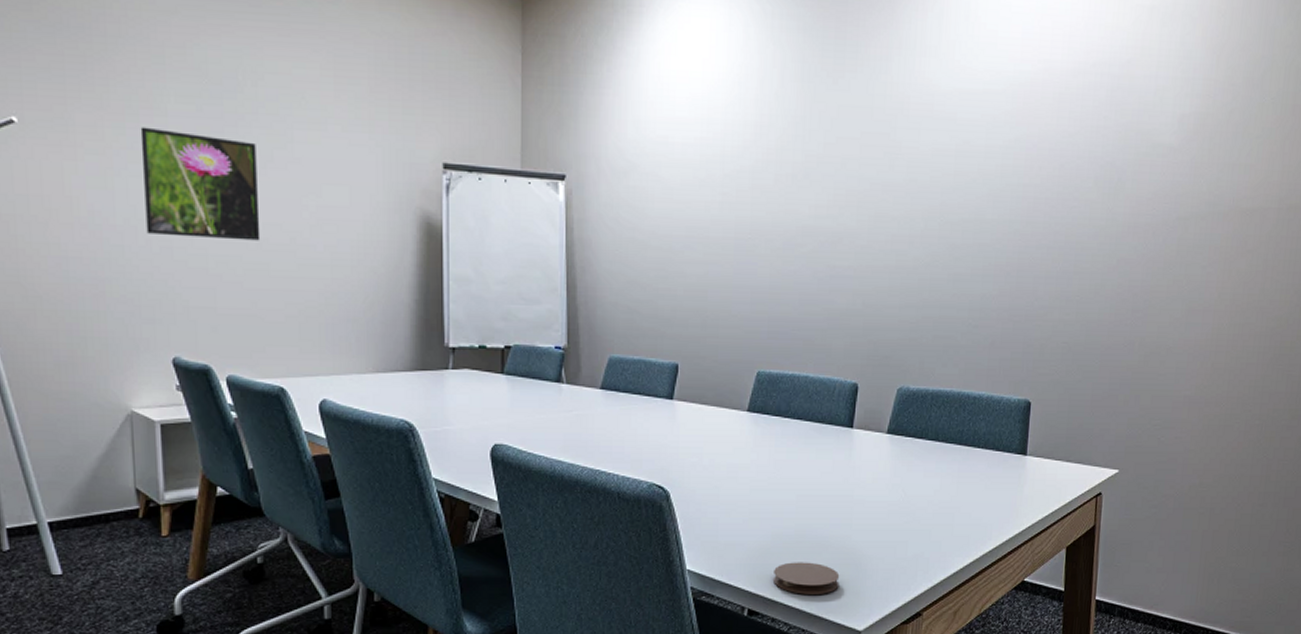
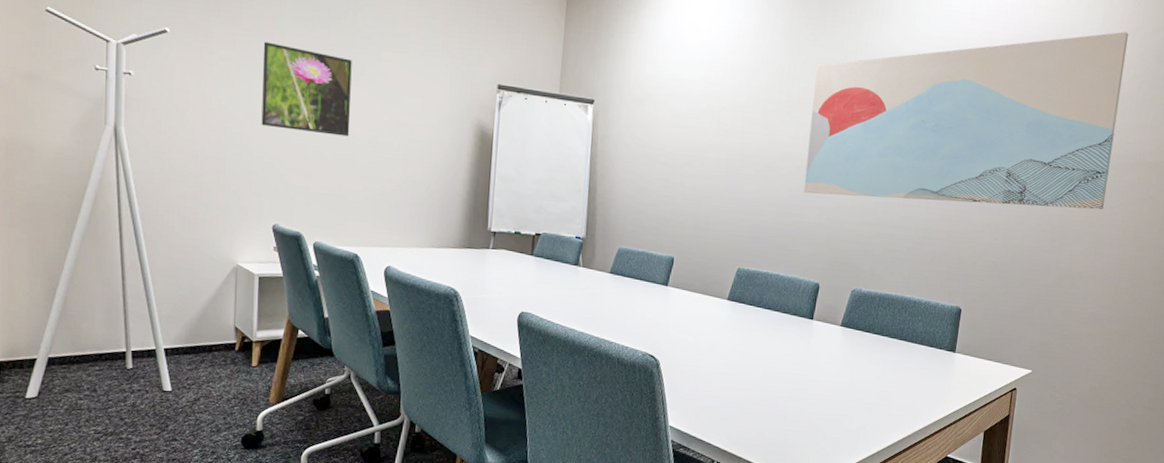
coaster: present [774,562,840,594] -> none [739,426,794,455]
wall art: none [831,51,1214,274] -> present [803,32,1129,210]

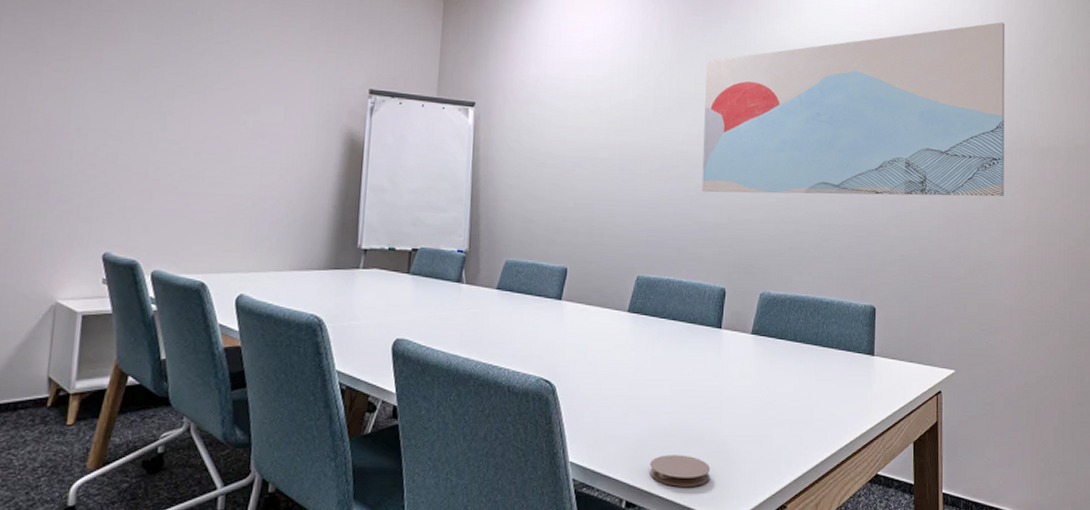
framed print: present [261,41,352,137] -> none [96,50,206,150]
coaster: none [739,426,794,455] -> present [650,455,711,487]

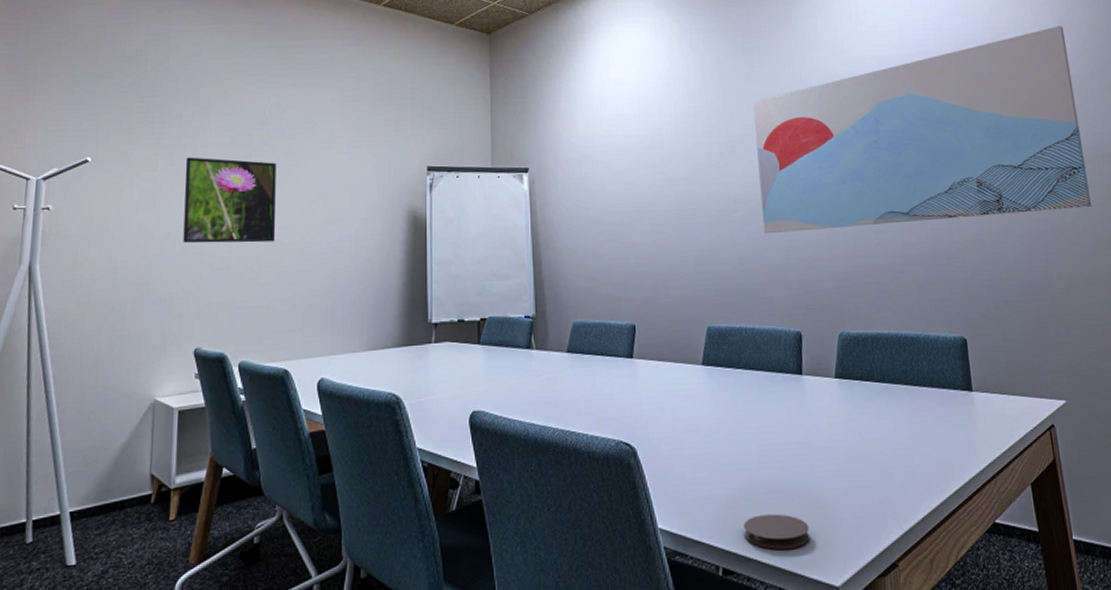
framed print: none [96,50,206,150] -> present [183,157,277,243]

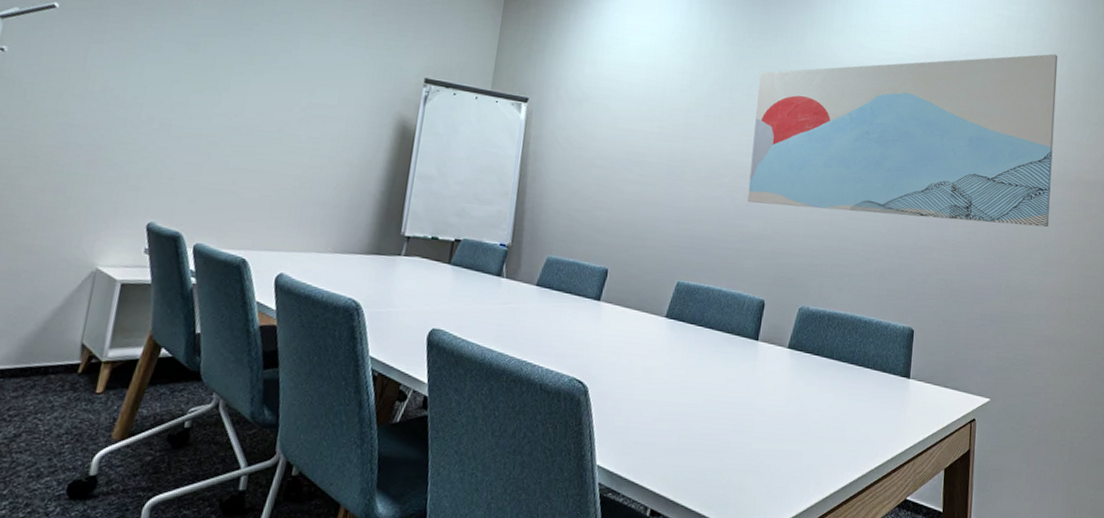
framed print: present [183,157,277,243] -> none [150,22,265,127]
coaster: present [744,514,810,549] -> none [677,464,739,499]

